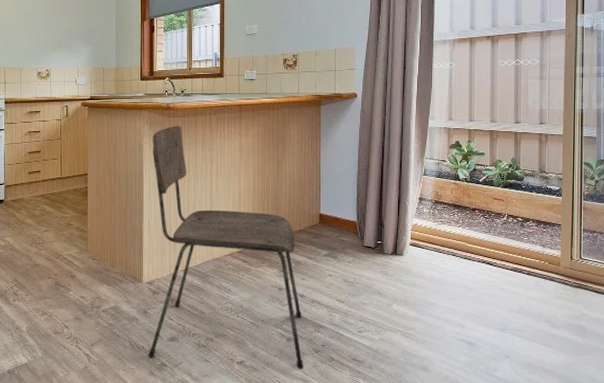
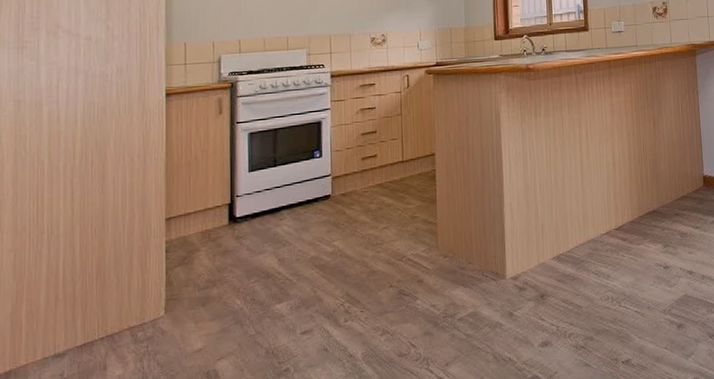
dining chair: present [148,125,303,370] -> none [511,88,698,371]

